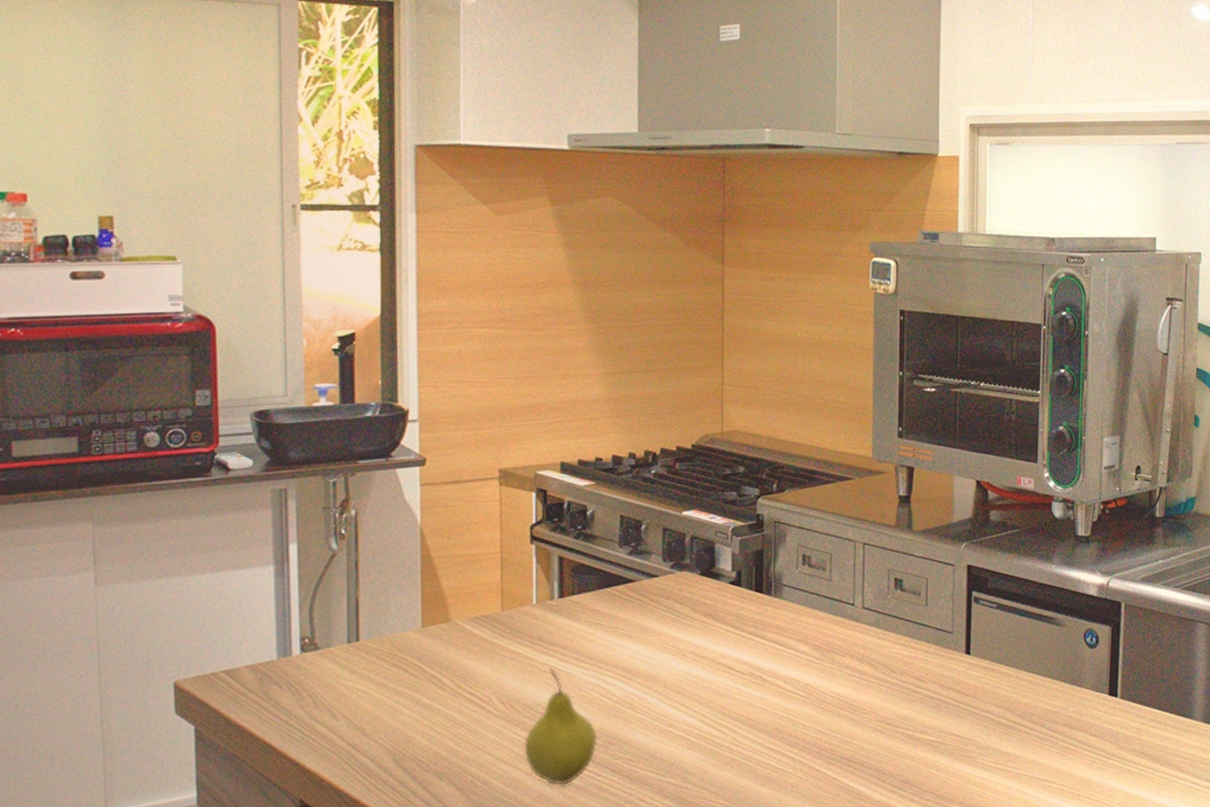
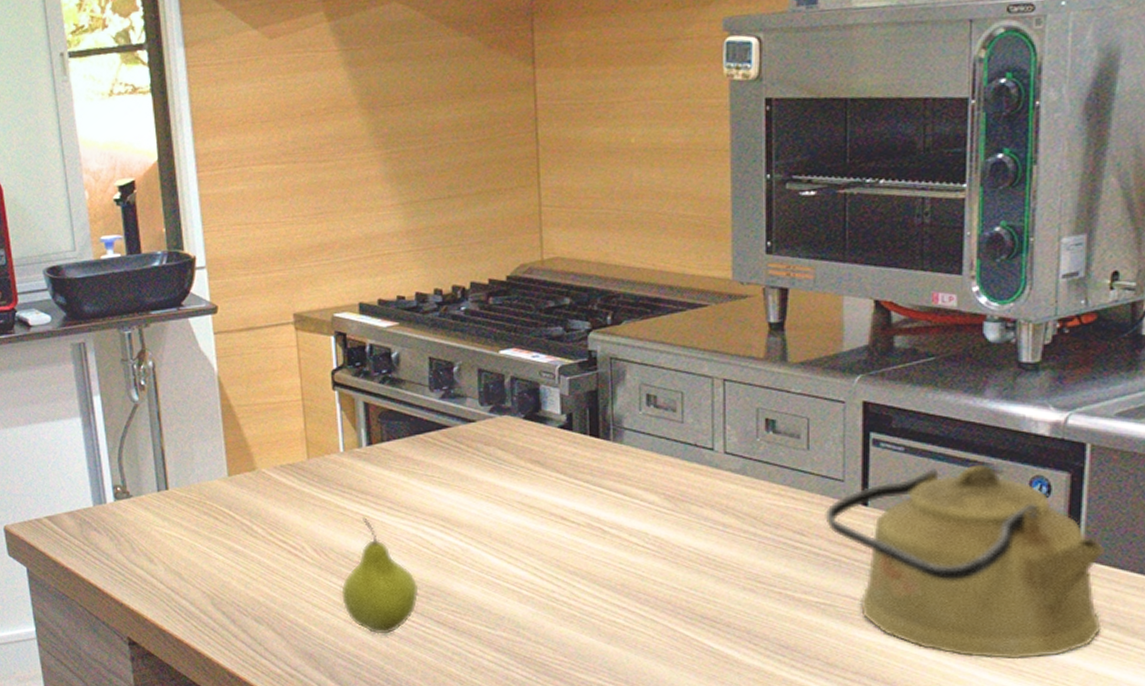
kettle: none [938,619,1136,786] -> present [825,464,1106,660]

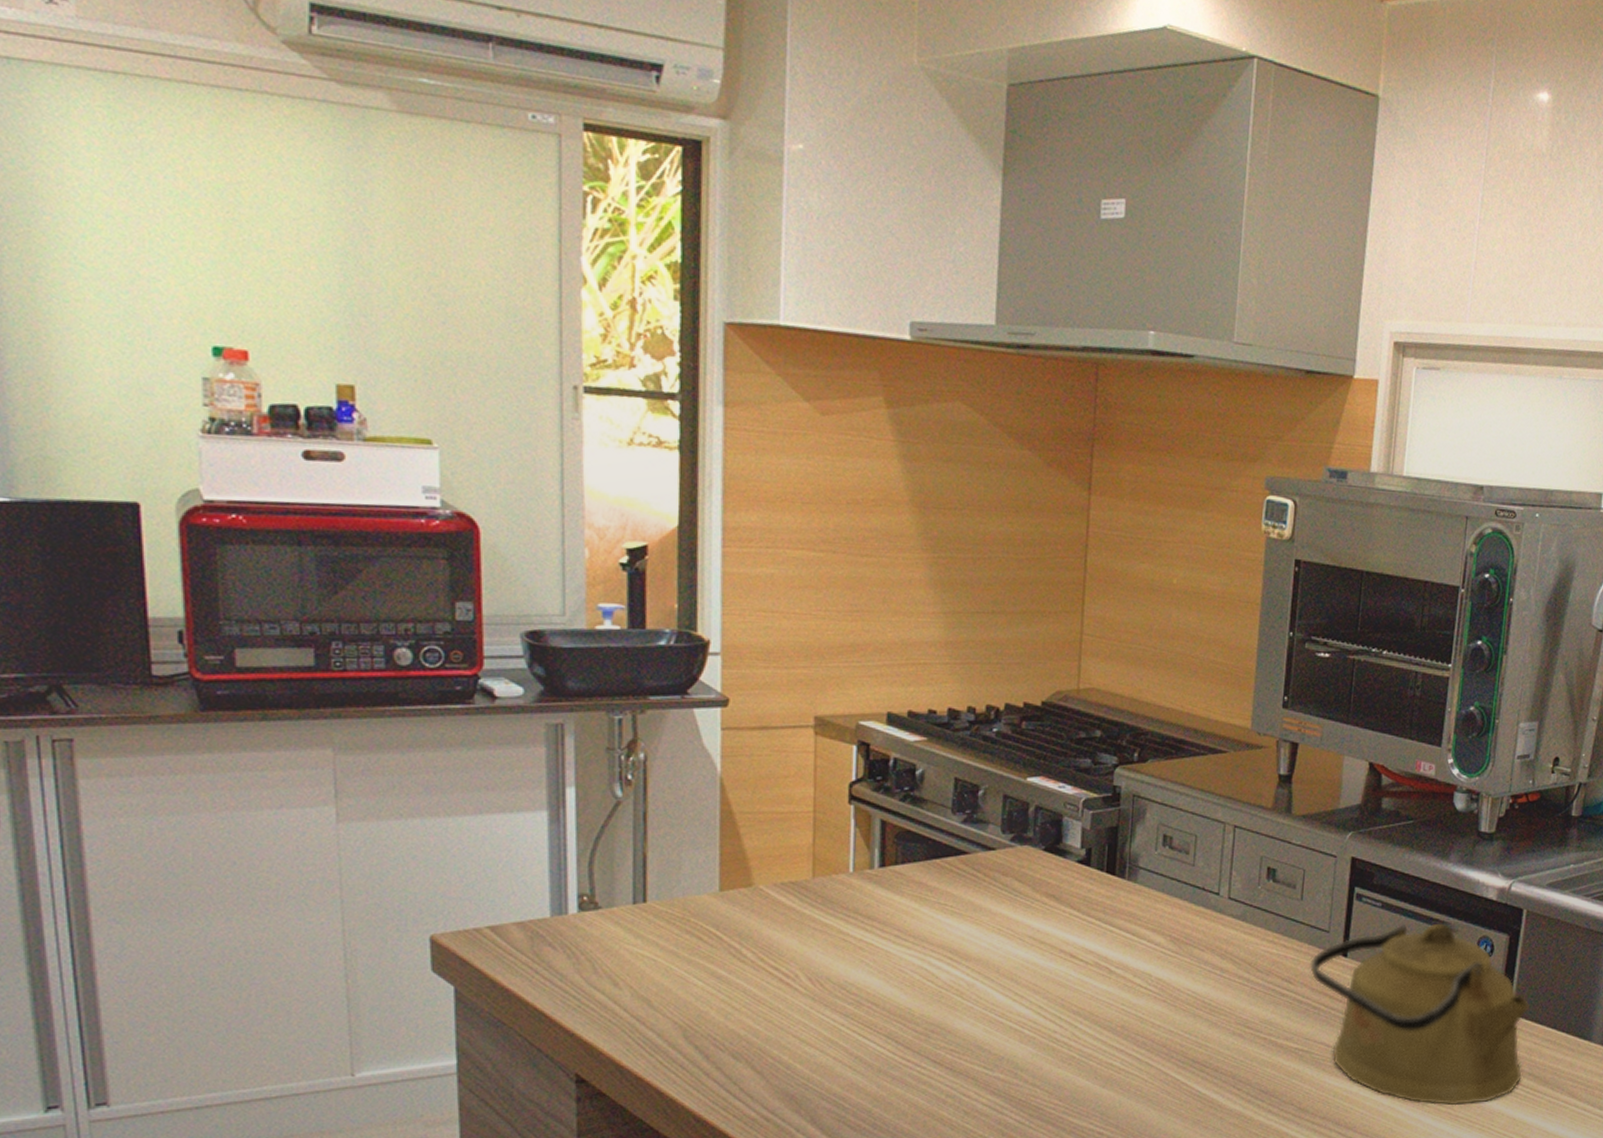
fruit: present [341,517,419,634] -> none [833,945,919,1074]

